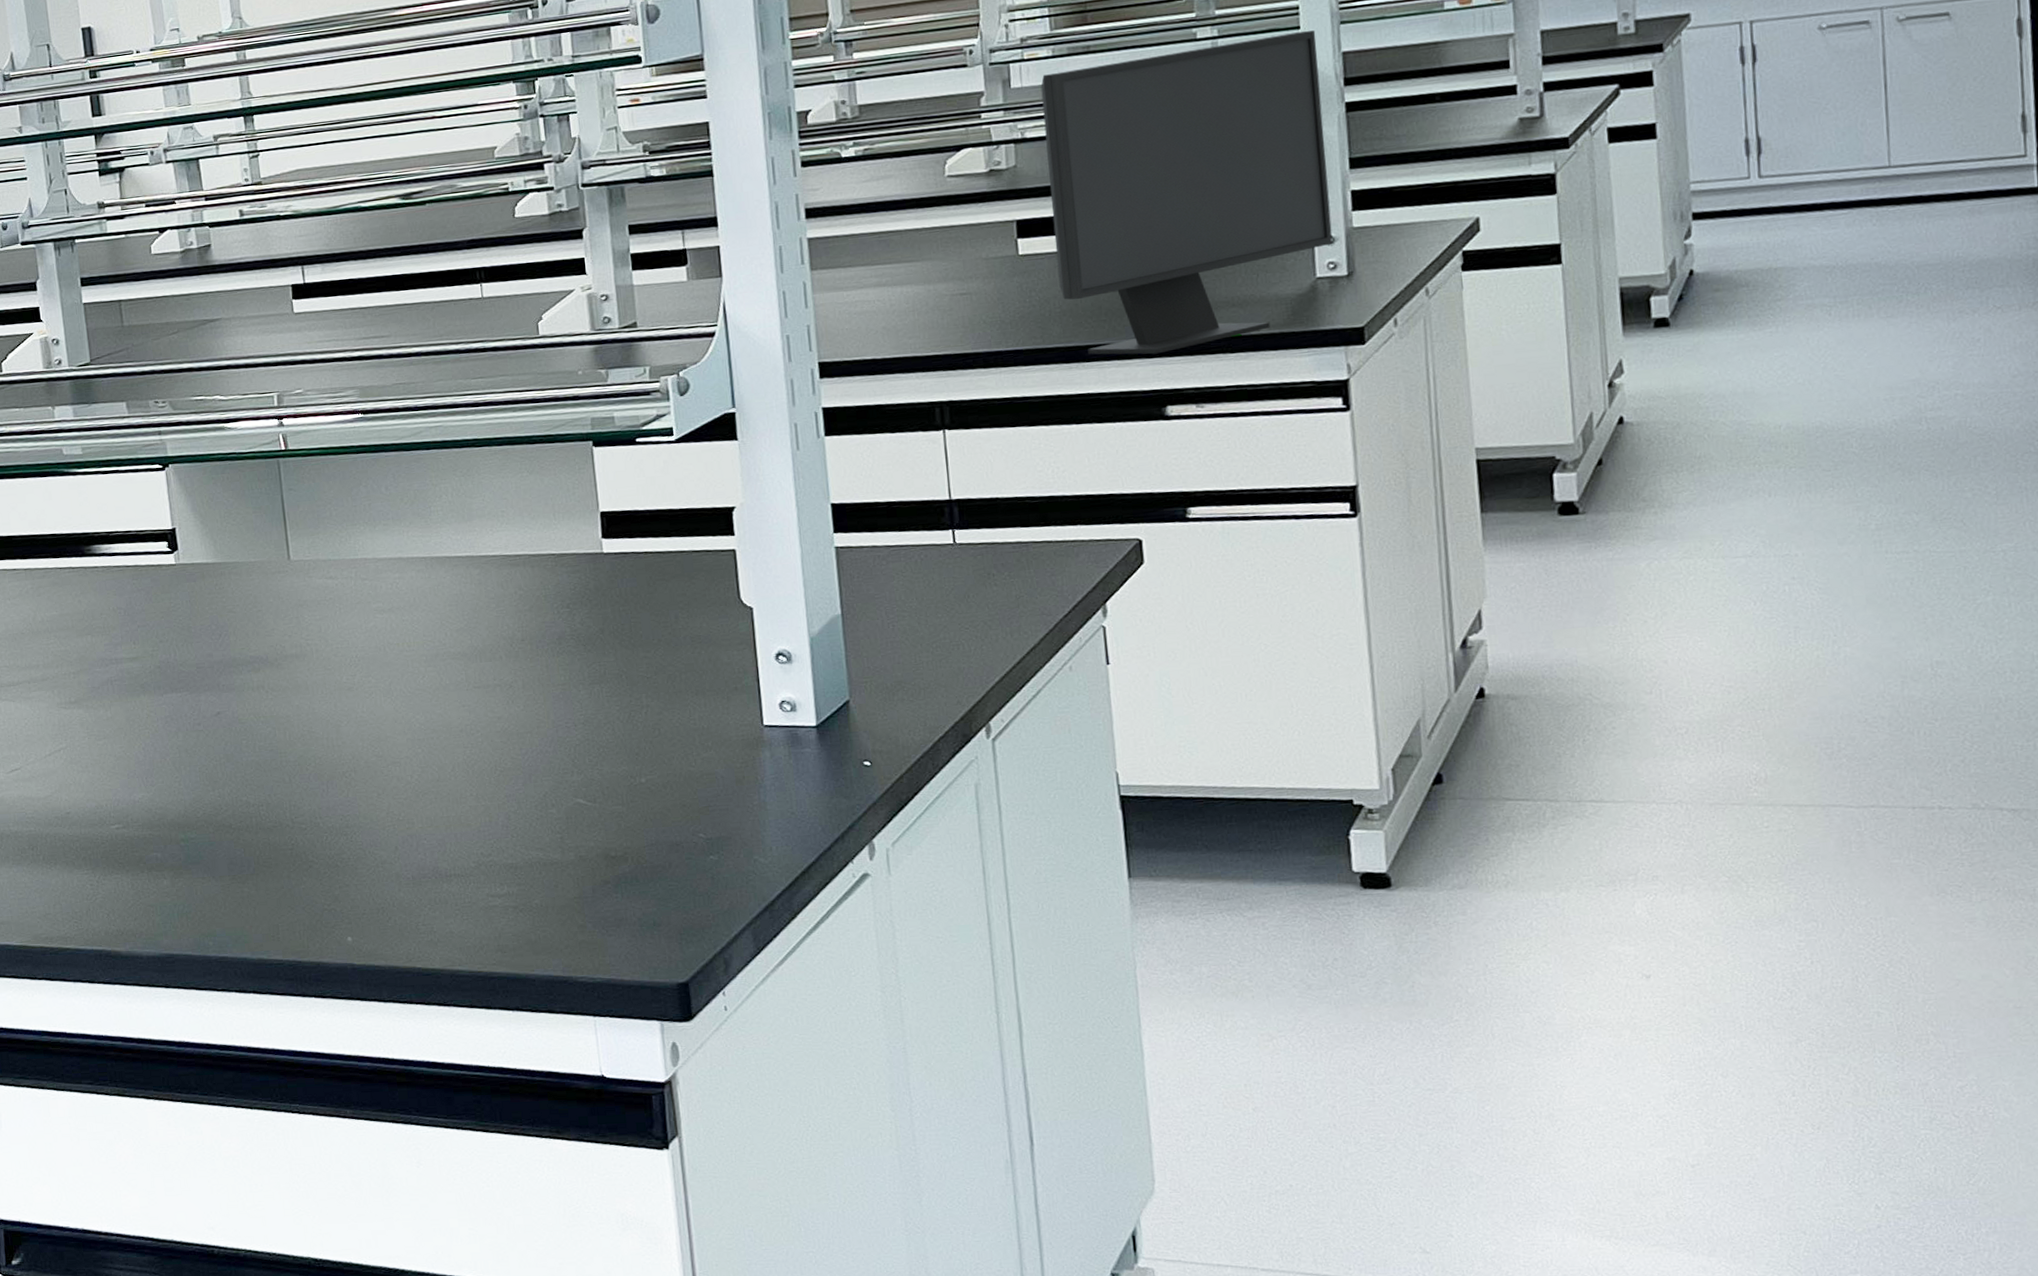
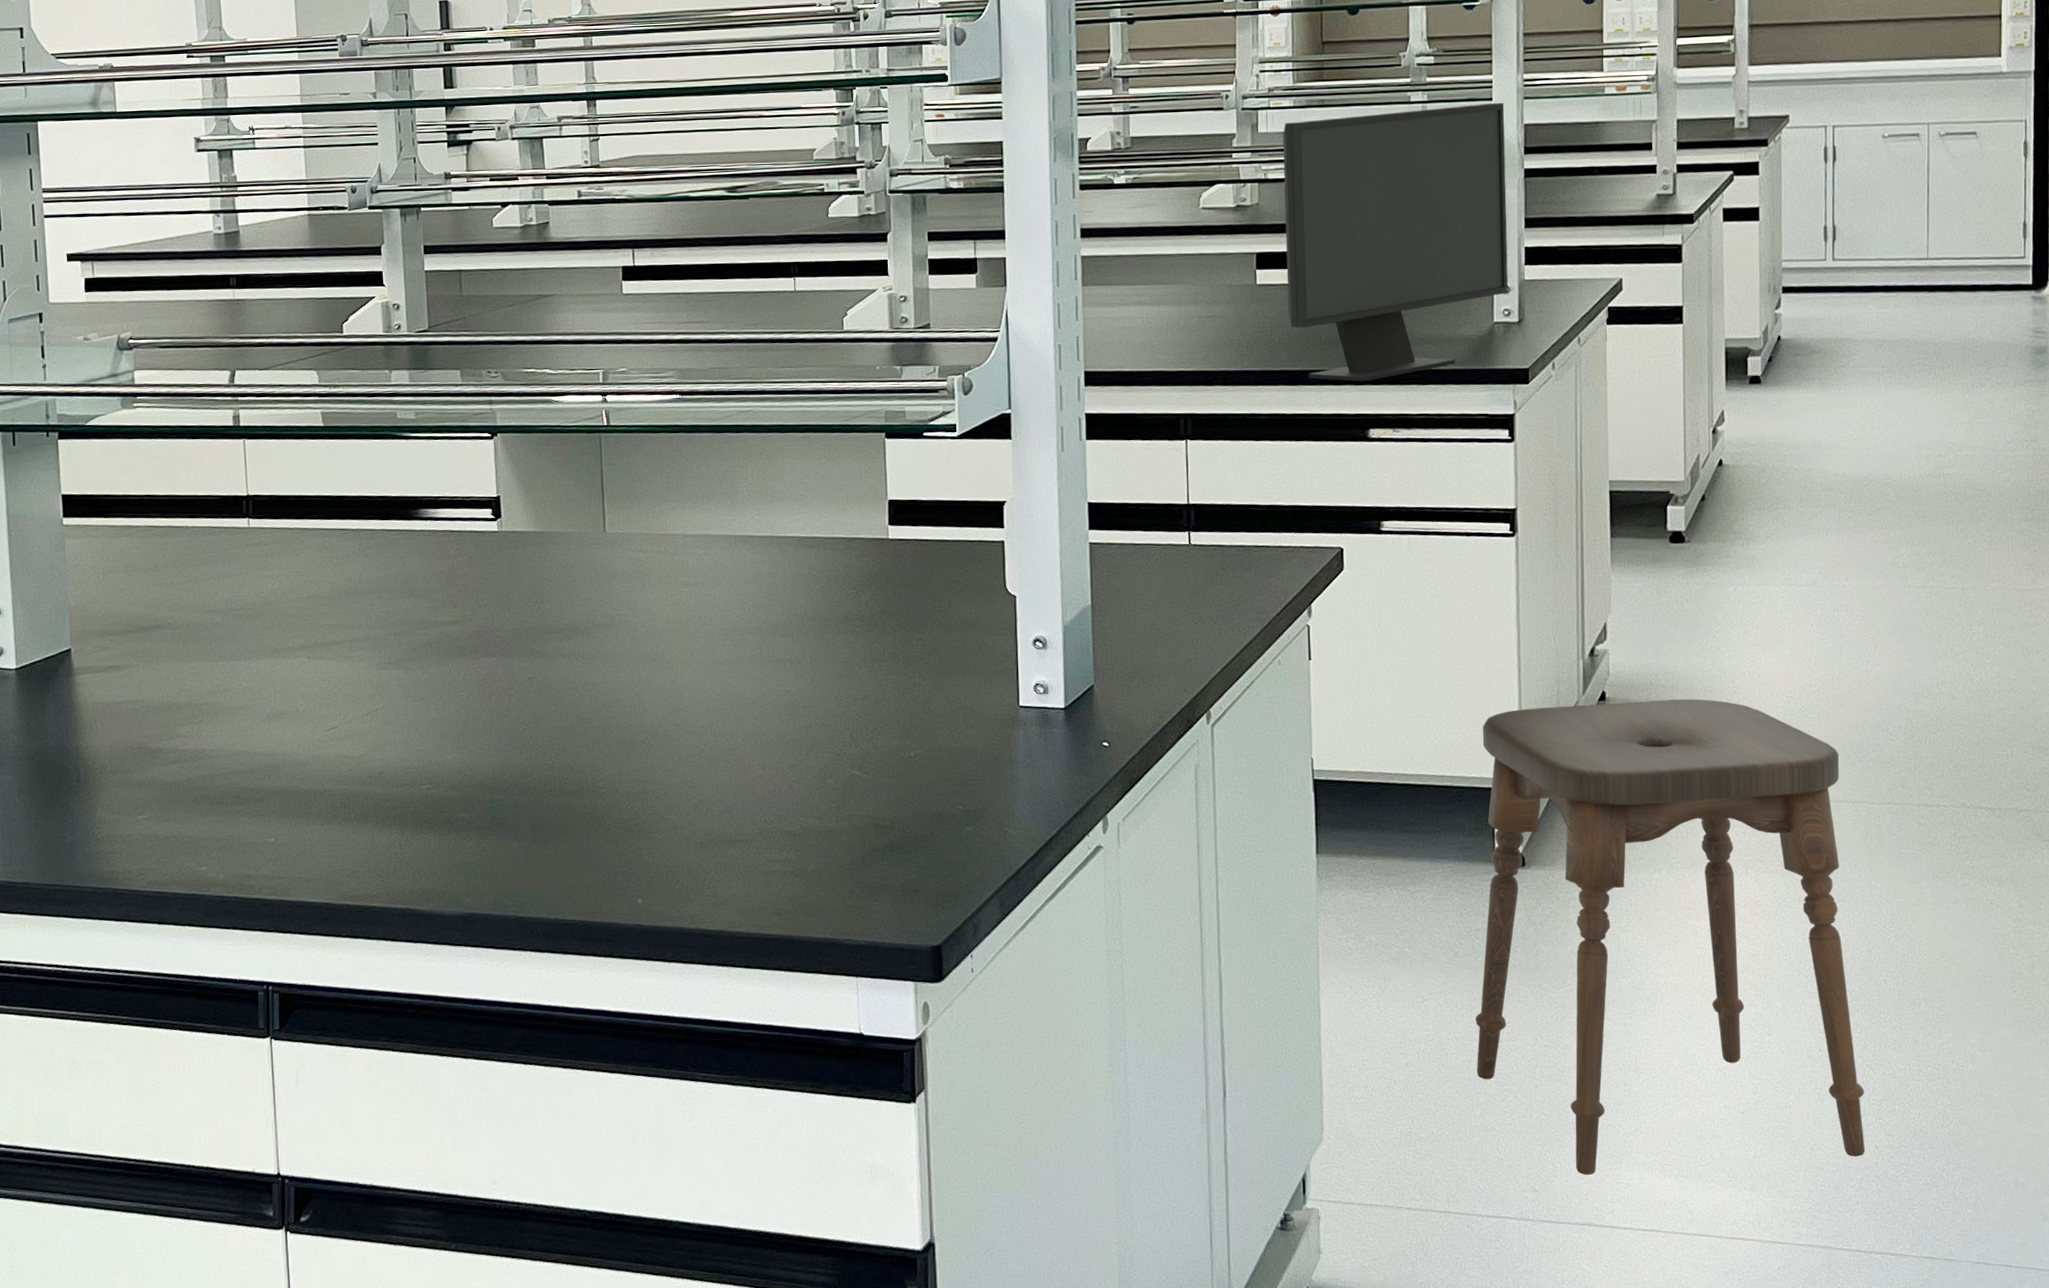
stool: none [1327,692,1862,1235] -> present [1475,699,1865,1175]

